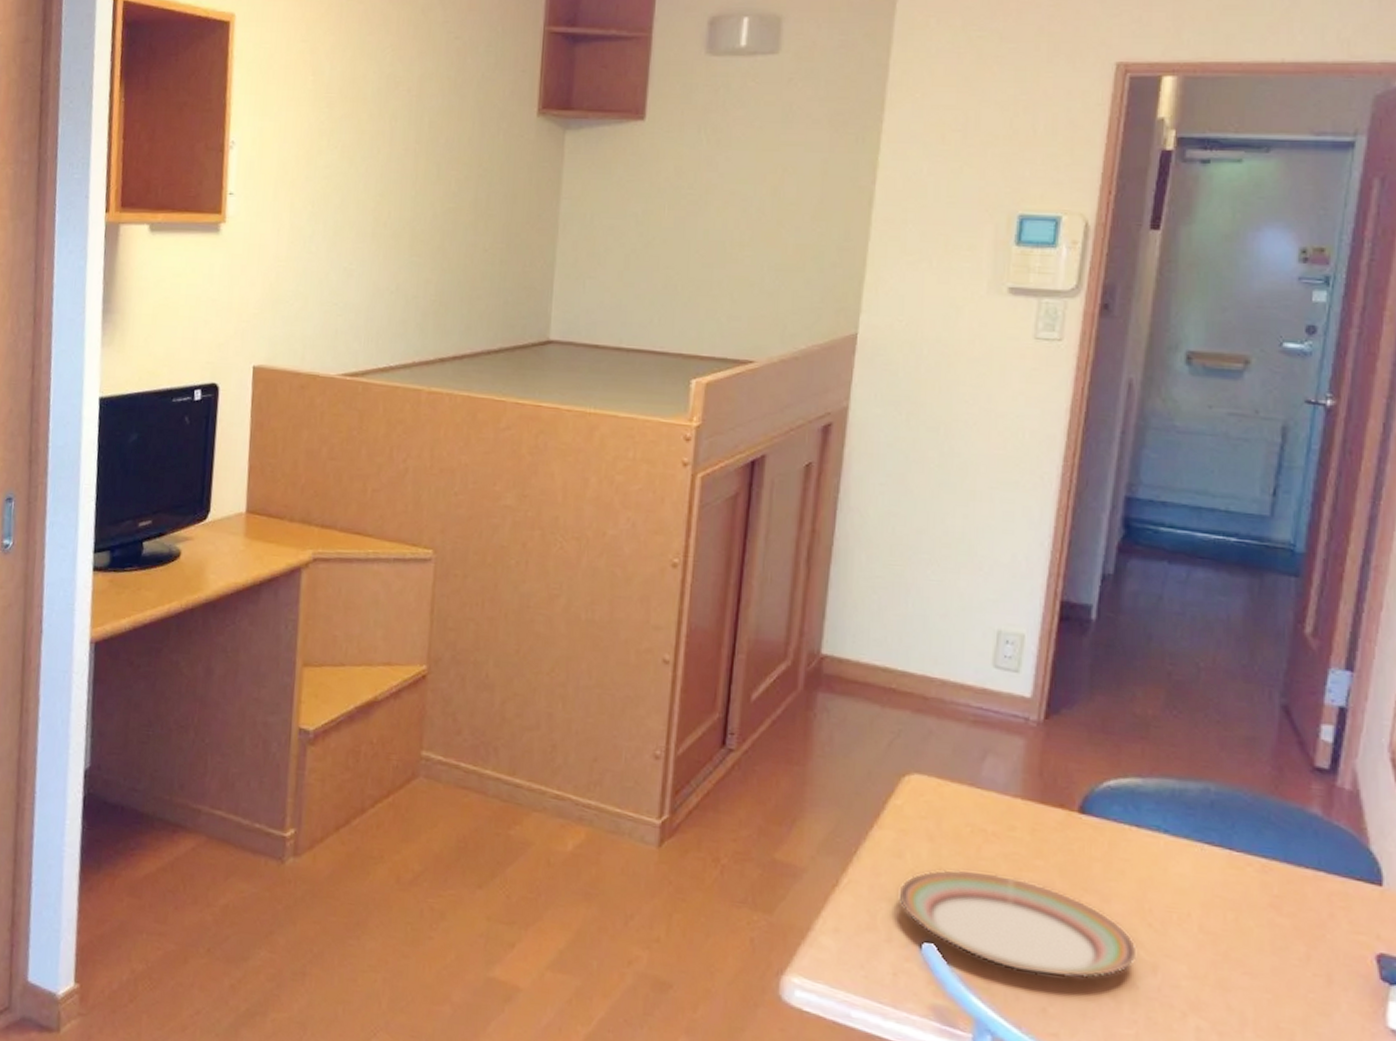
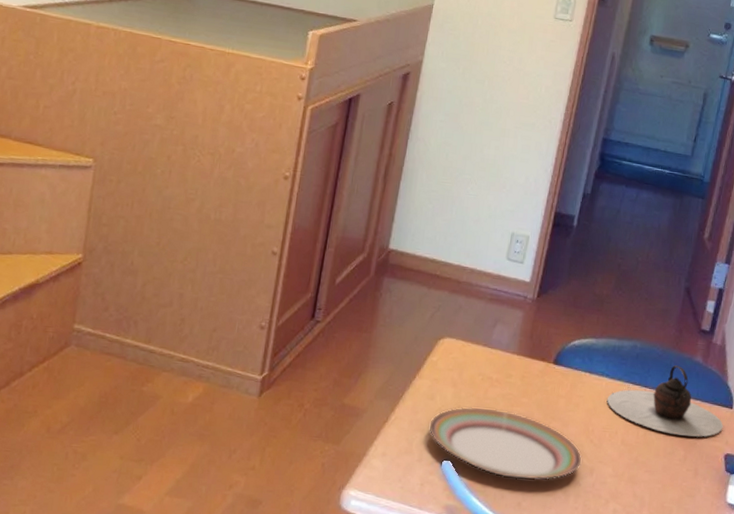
teapot: none [1168,819,1369,927] -> present [607,365,723,437]

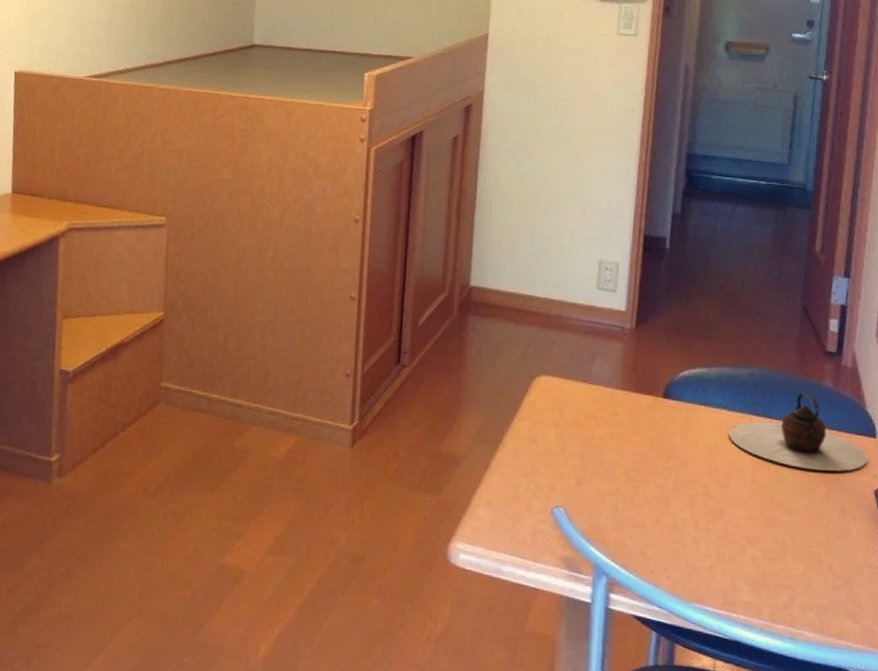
plate: present [428,406,583,481] -> none [533,448,710,527]

